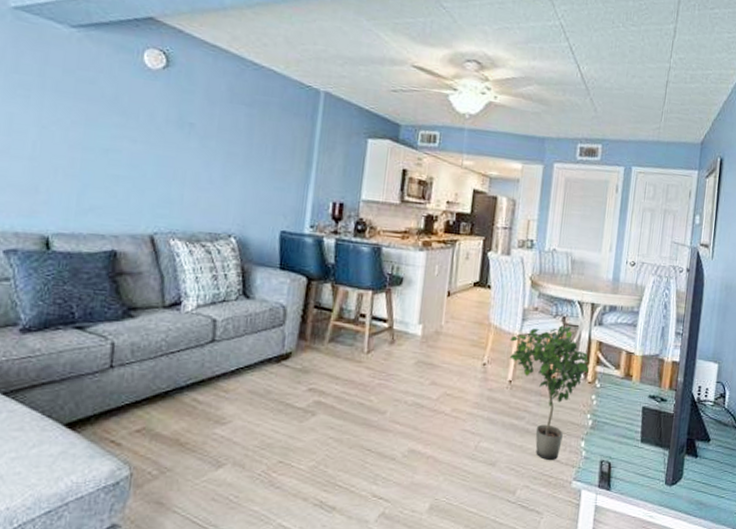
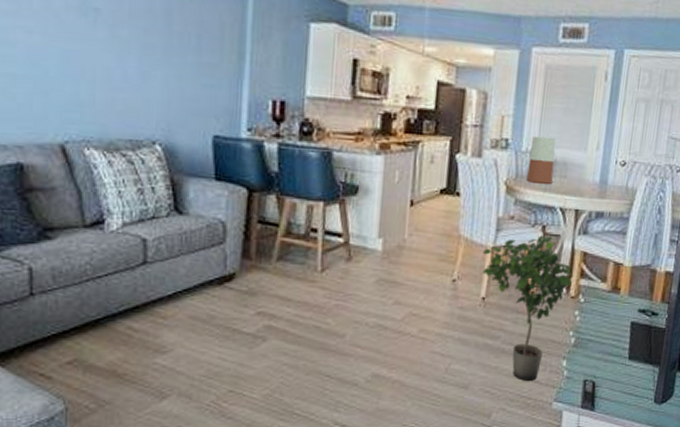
vase: none [549,238,574,281] -> present [527,135,556,185]

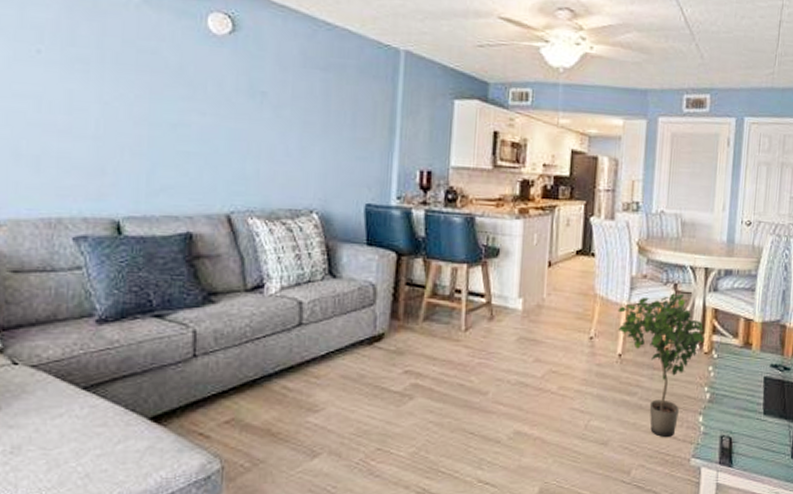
vase: present [527,135,556,185] -> none [657,198,684,245]

